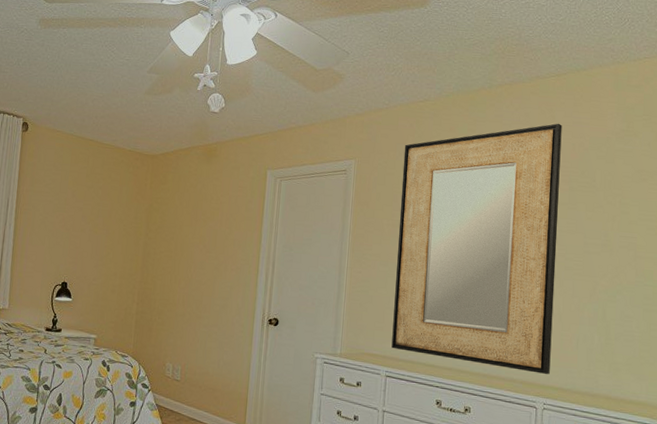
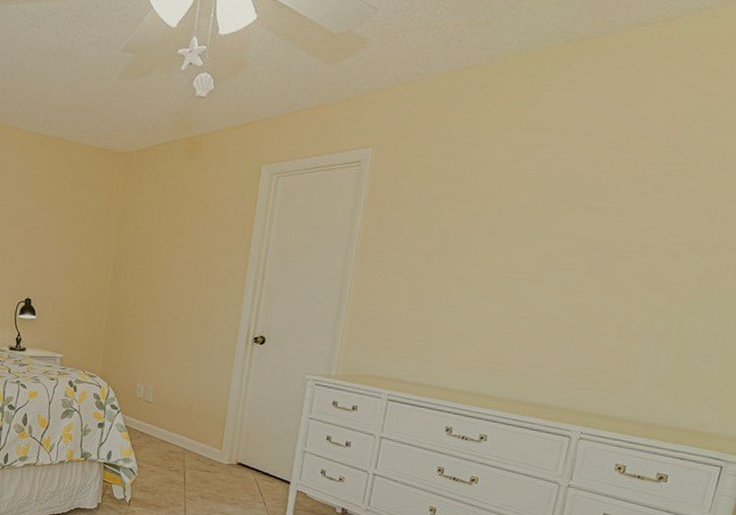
home mirror: present [391,123,562,374] -> none [397,86,663,400]

